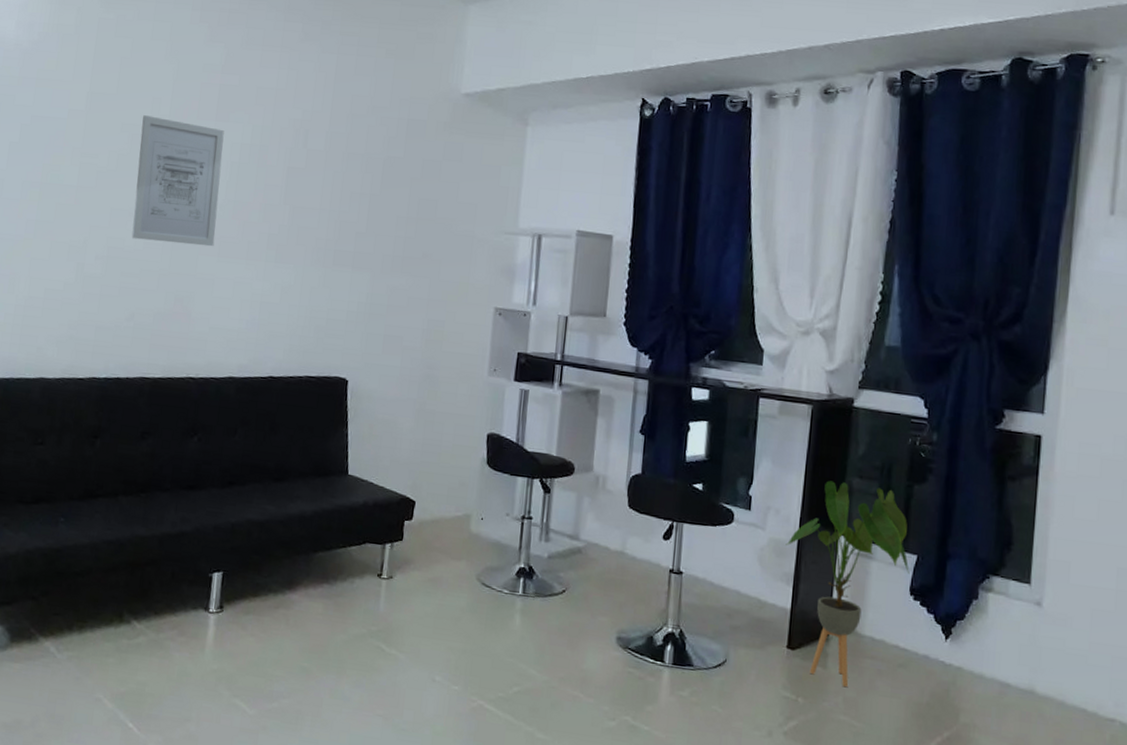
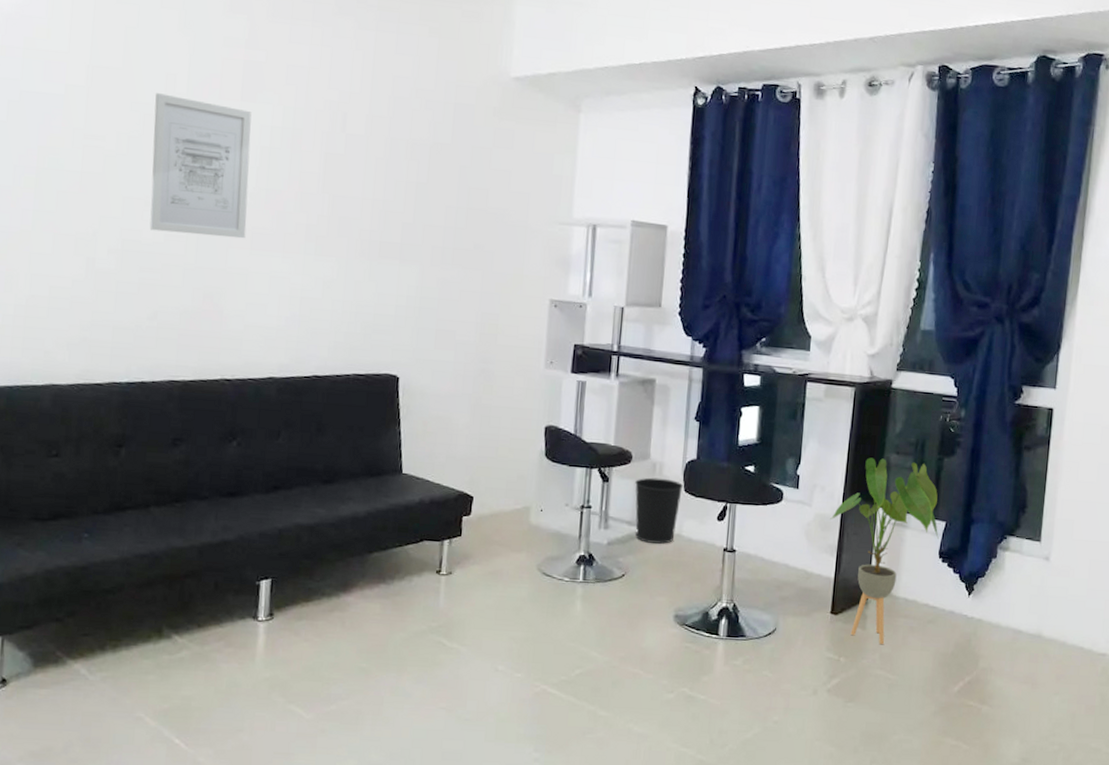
wastebasket: none [577,490,628,561] -> present [635,477,684,544]

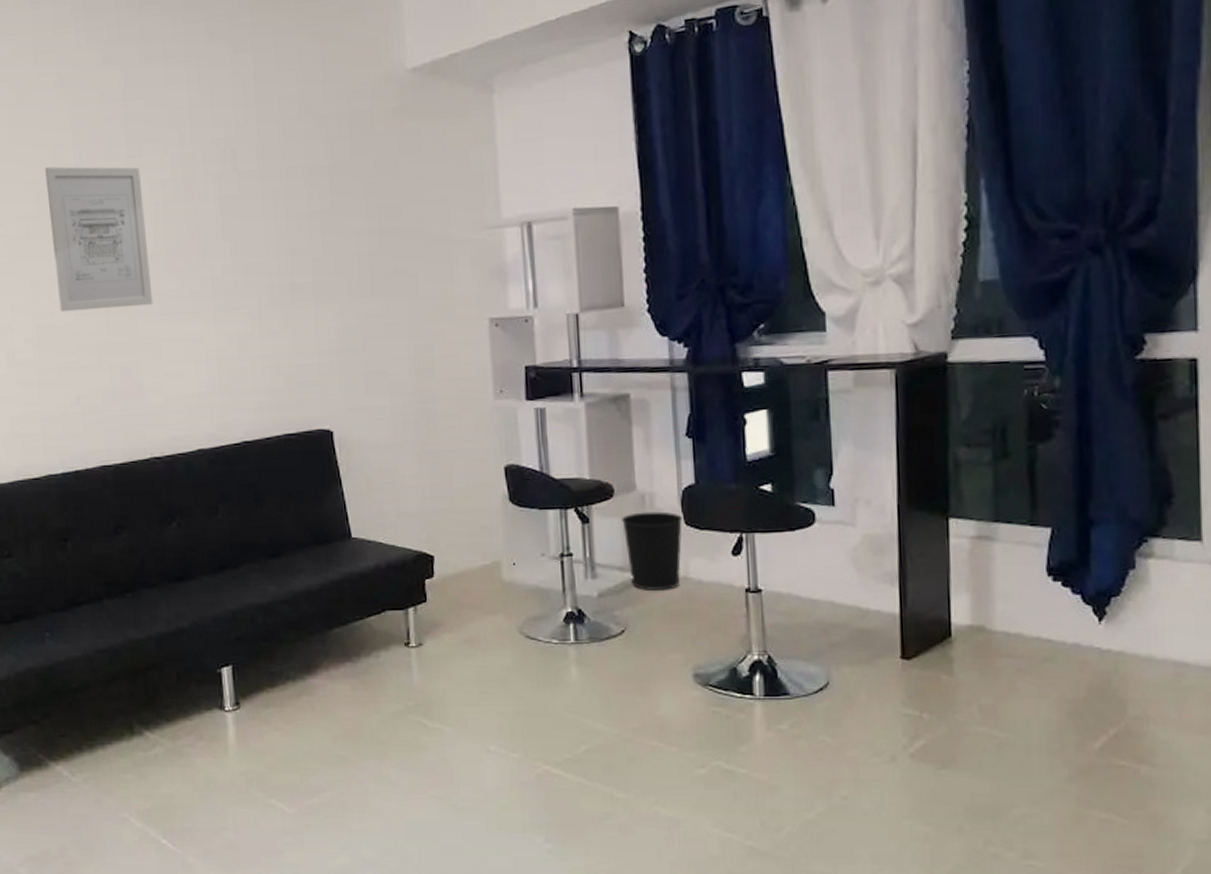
house plant: present [830,457,939,645] -> none [883,455,1044,694]

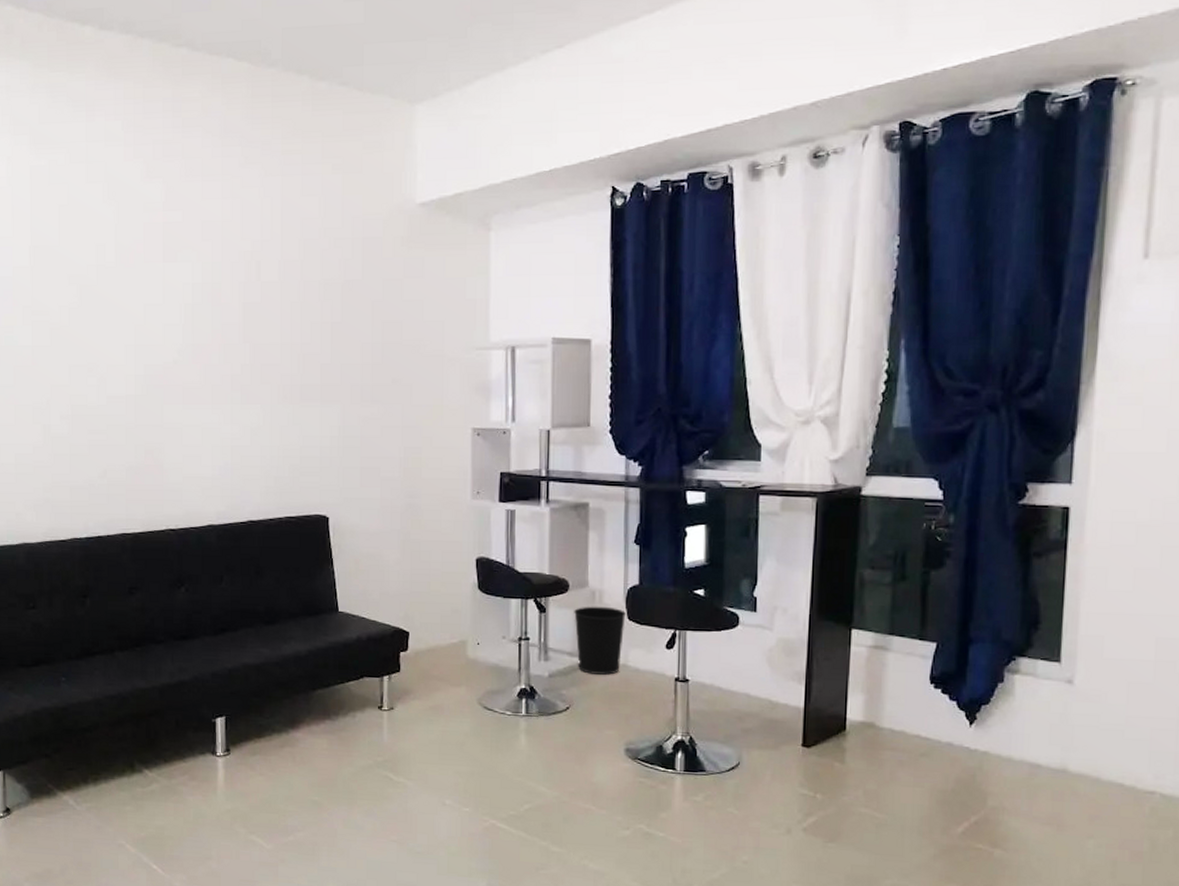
wall art: present [45,166,153,312] -> none [89,264,178,395]

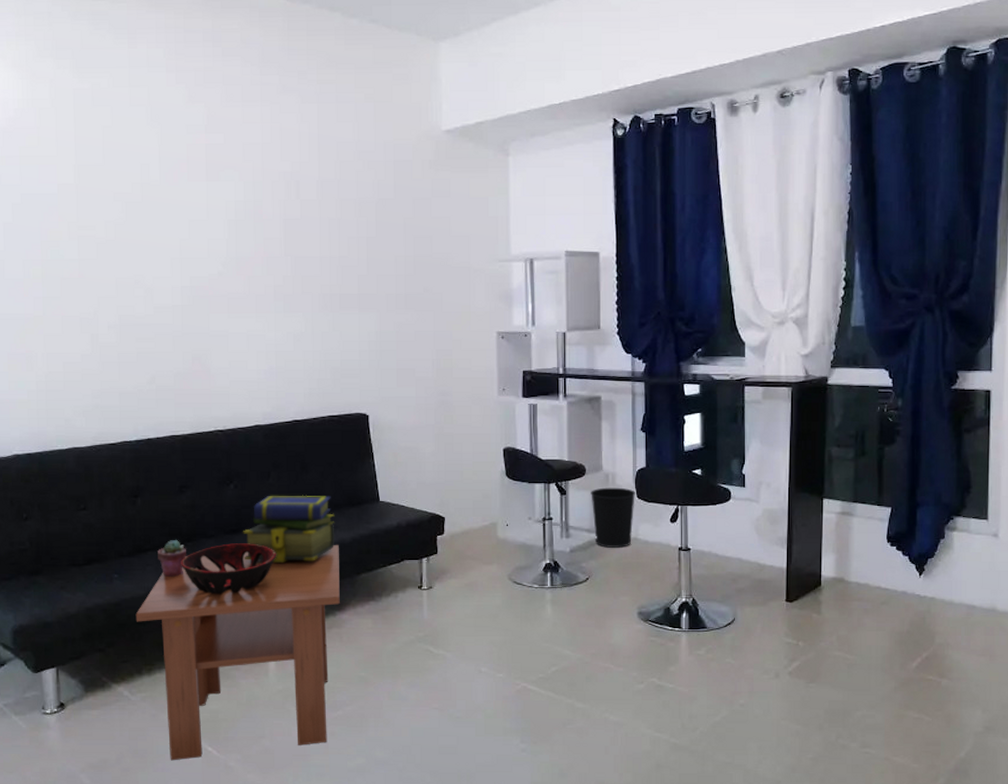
coffee table: none [82,656,294,877] -> present [135,544,340,761]
potted succulent: none [106,643,135,684] -> present [158,539,186,578]
decorative bowl: none [128,650,228,704] -> present [180,543,277,595]
stack of books: none [193,601,290,674] -> present [243,495,335,563]

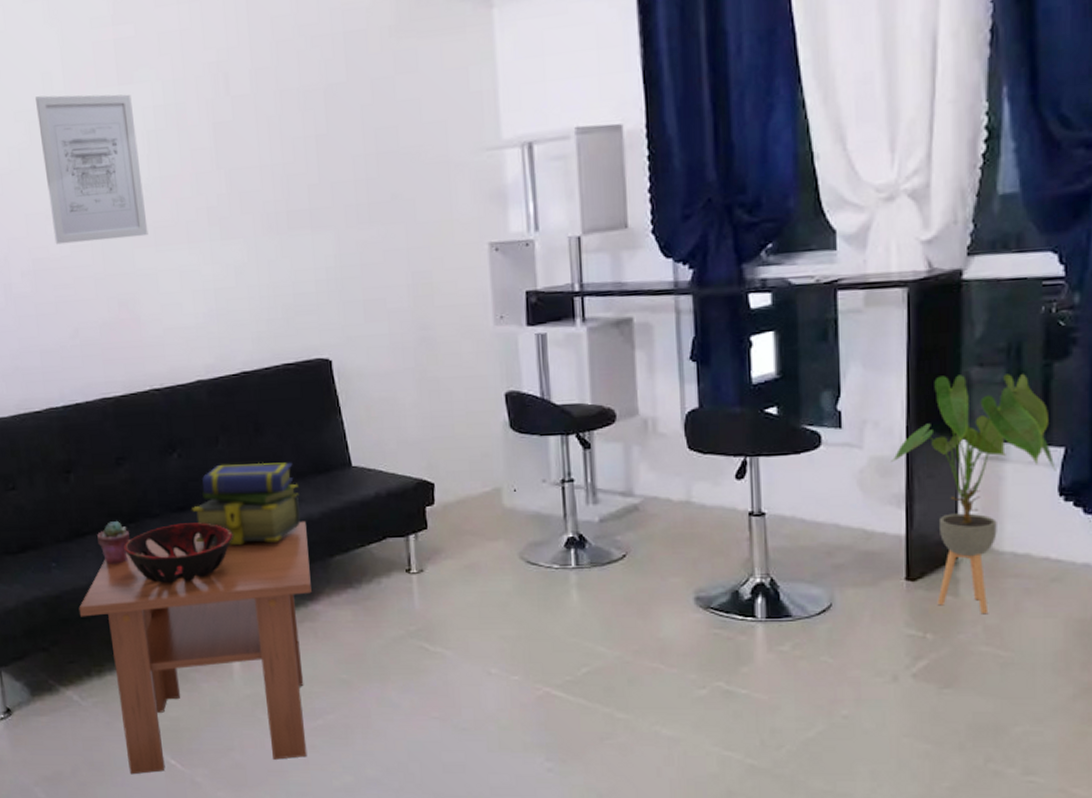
wall art: none [134,182,223,305] -> present [36,94,148,245]
wastebasket: present [591,487,636,548] -> none [624,436,687,515]
house plant: none [778,452,885,628] -> present [891,374,1056,615]

